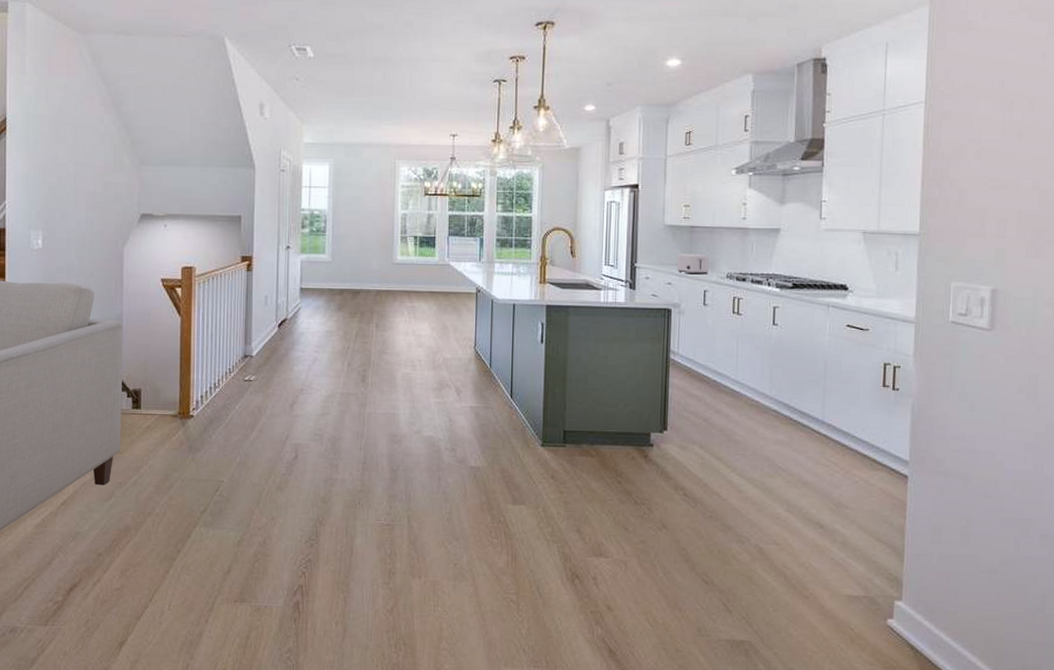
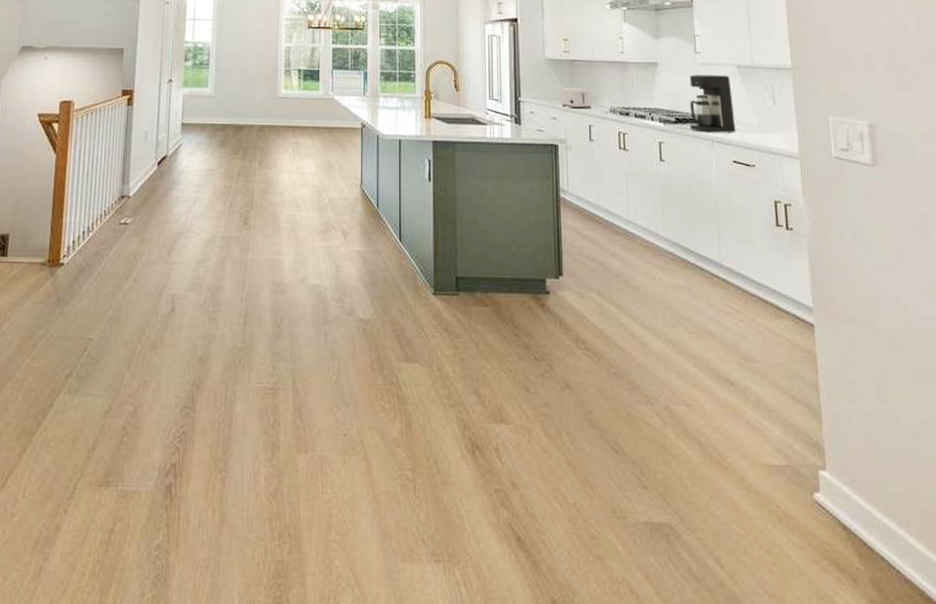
coffee maker: none [807,241,854,298] -> present [689,75,736,133]

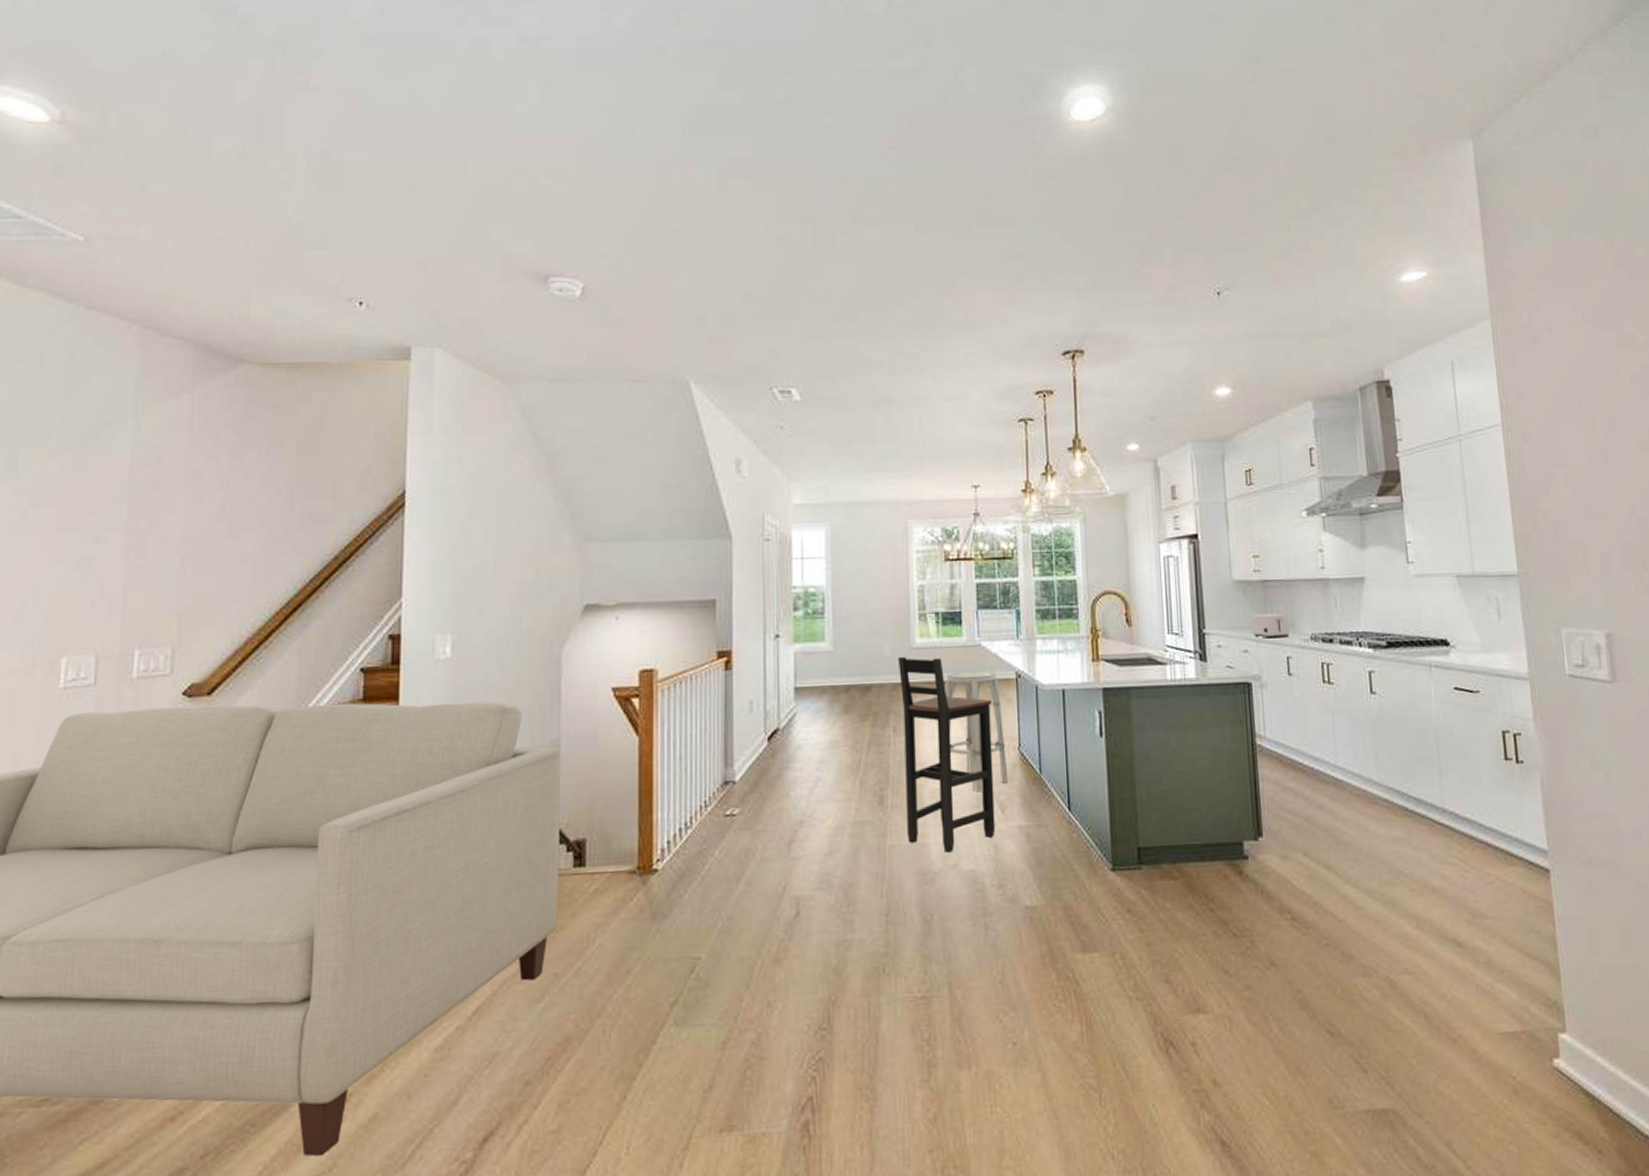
bar stool: none [265,103,340,268] -> present [897,656,996,853]
bar stool: none [302,119,351,220] -> present [944,670,1009,793]
coffee maker: present [689,75,736,133] -> none [1401,587,1457,657]

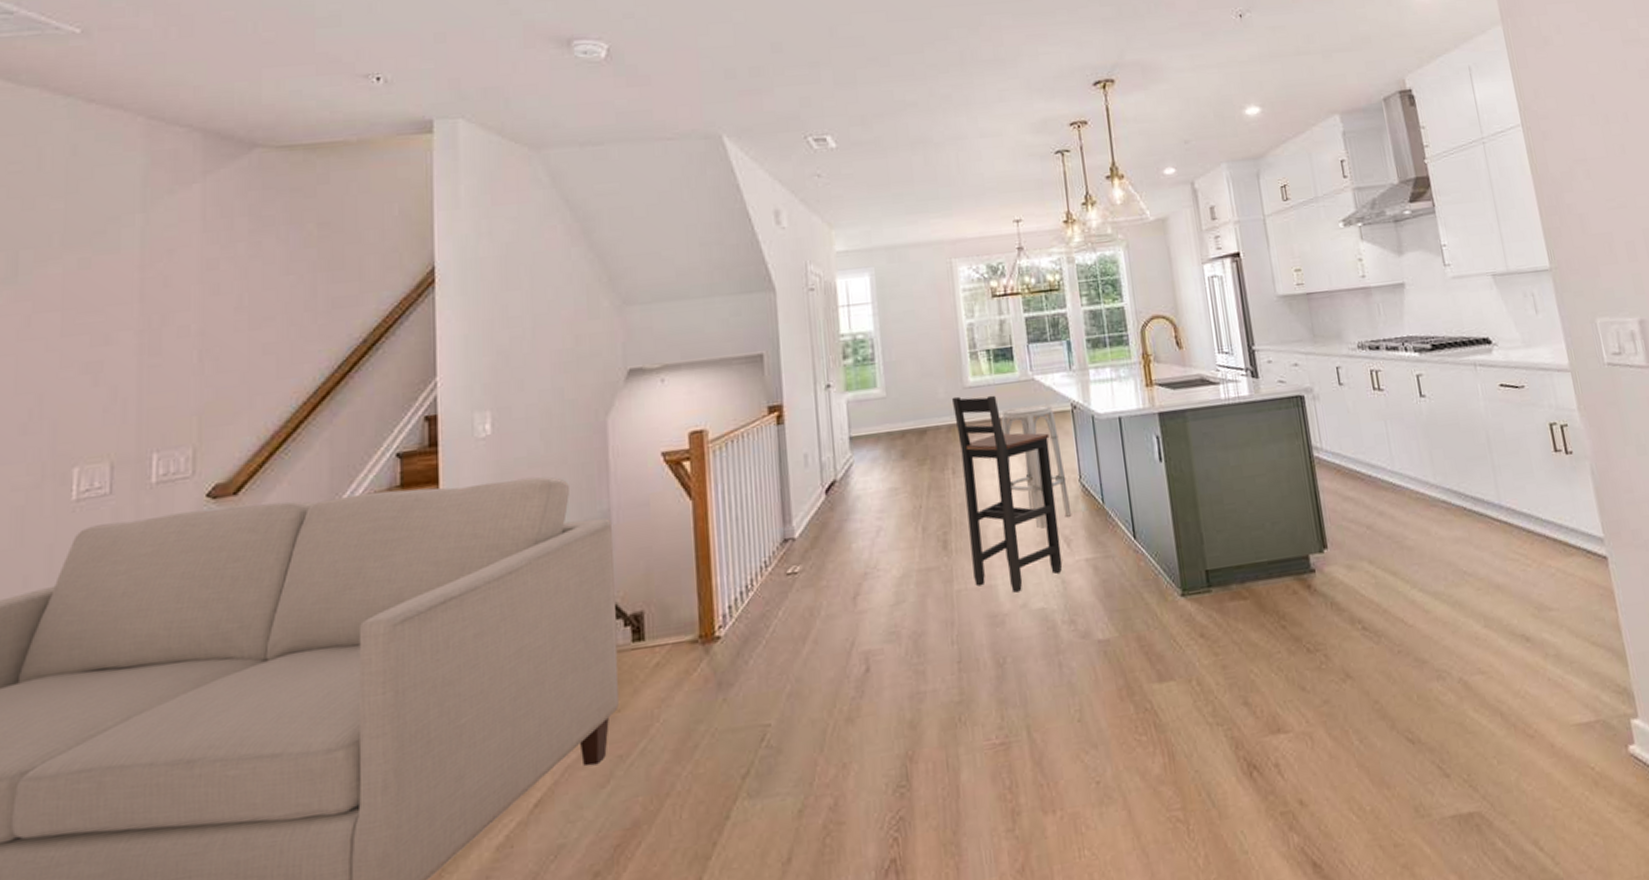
toaster: present [1251,613,1289,639] -> none [1298,324,1337,350]

